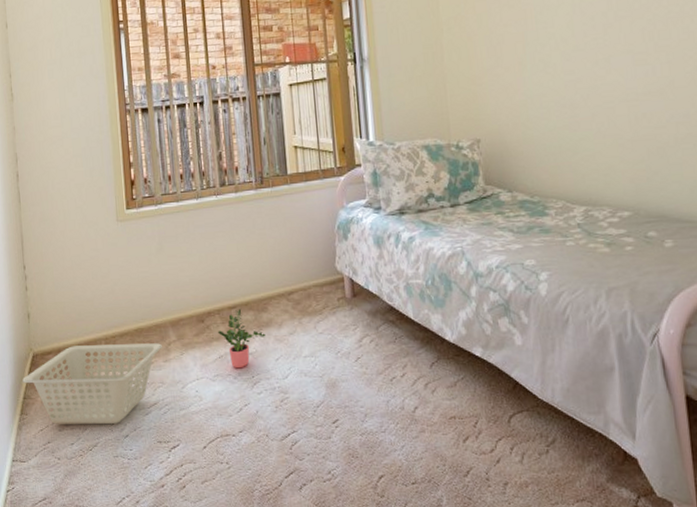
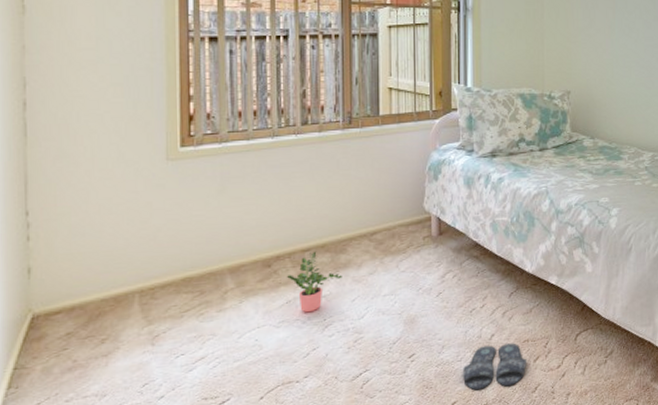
laundry basket: present [22,343,162,425] -> none [14,292,216,395]
slippers: none [388,418,456,466] -> present [463,343,527,391]

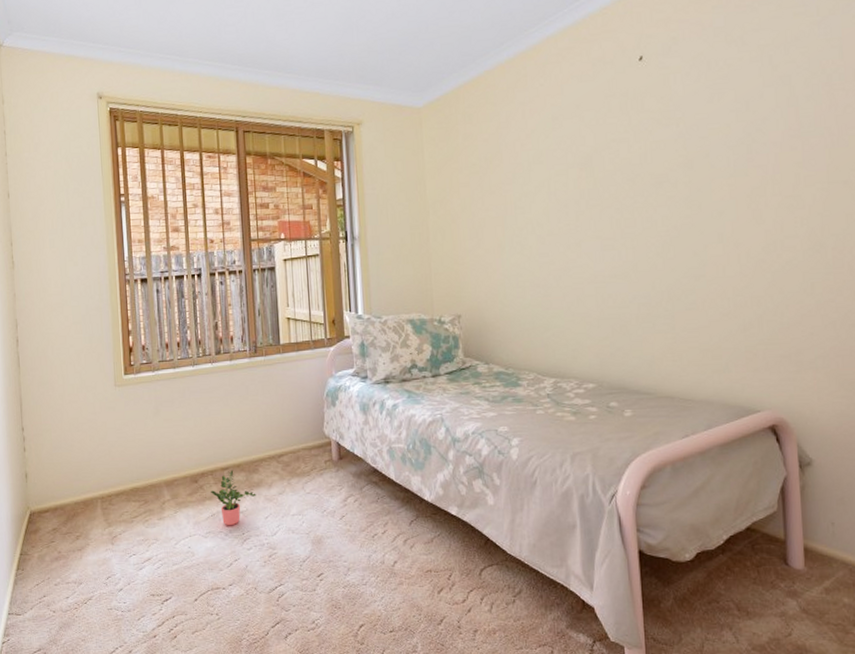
slippers: present [463,343,527,391] -> none [368,572,431,616]

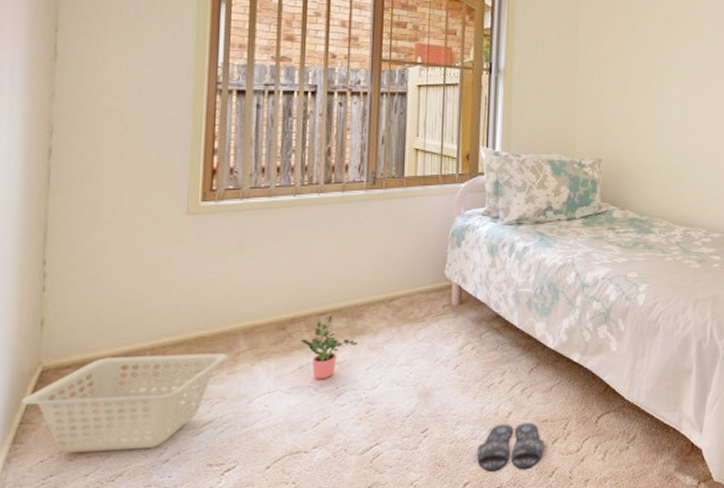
laundry basket: none [19,502,157,579] -> present [21,353,228,453]
slippers: none [368,572,431,616] -> present [477,422,545,472]

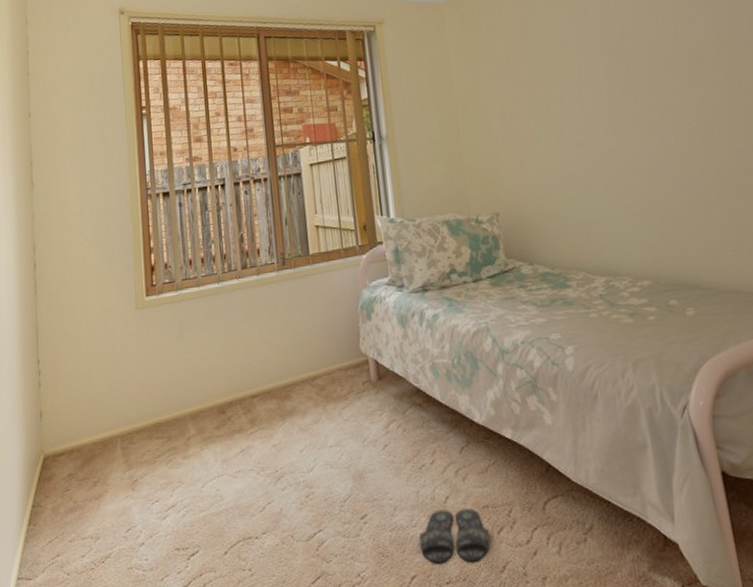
laundry basket: present [21,353,228,453] -> none [32,438,181,534]
potted plant: present [300,315,358,380] -> none [239,397,290,463]

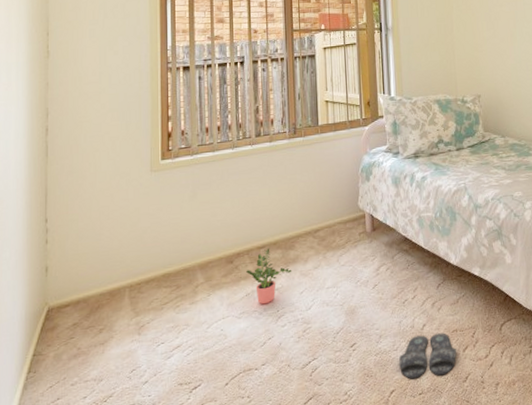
potted plant: none [239,397,290,463] -> present [245,248,292,305]

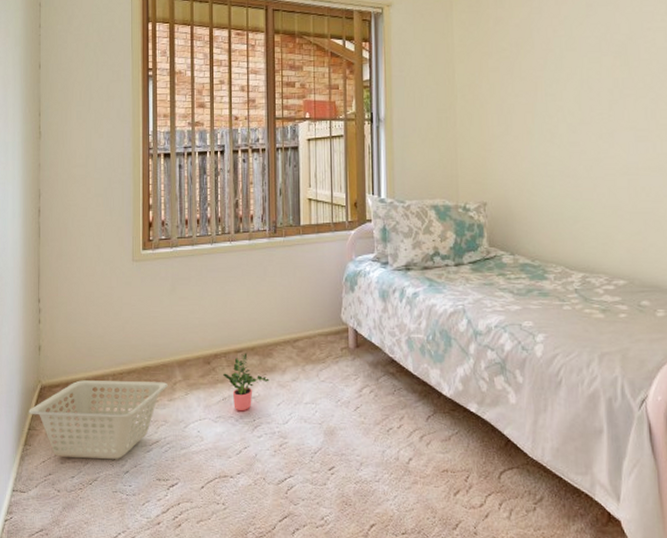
laundry basket: none [33,286,189,379] -> present [29,380,168,460]
slippers: present [399,333,457,380] -> none [381,469,447,518]

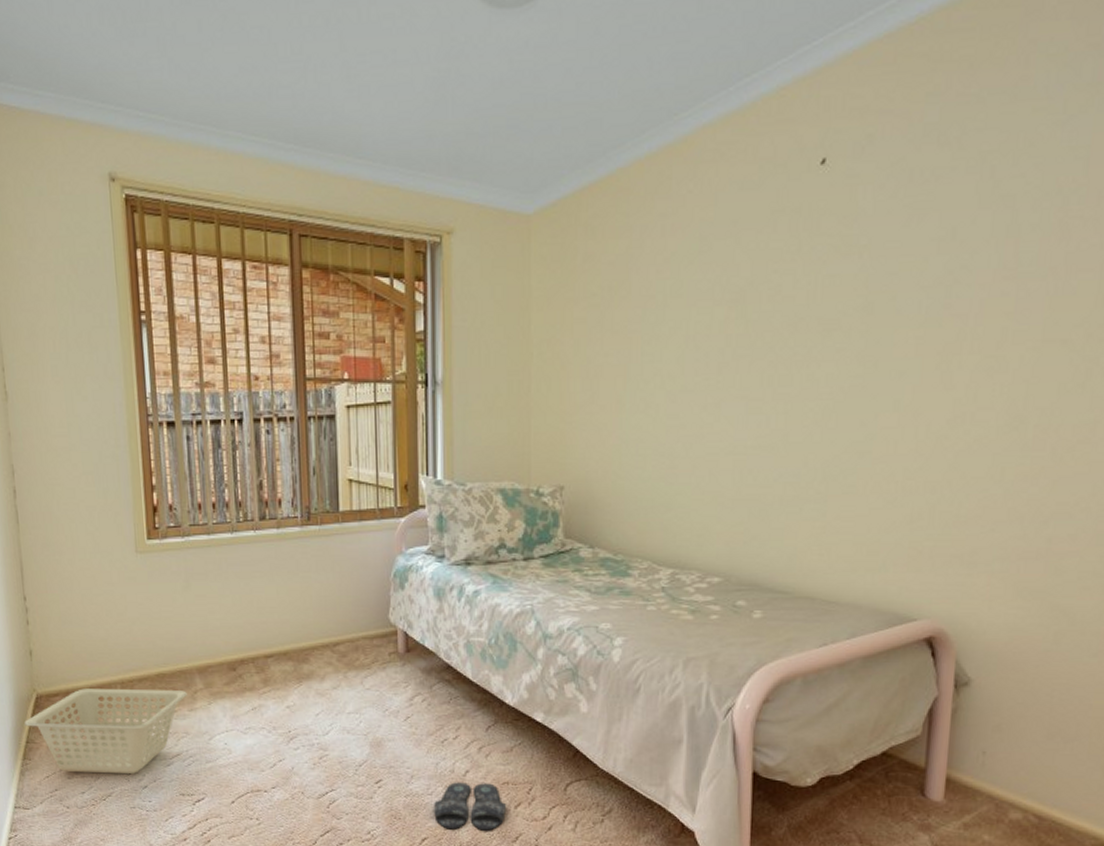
potted plant: present [222,353,269,412] -> none [250,658,306,722]
slippers: none [381,469,447,518] -> present [434,782,507,831]

